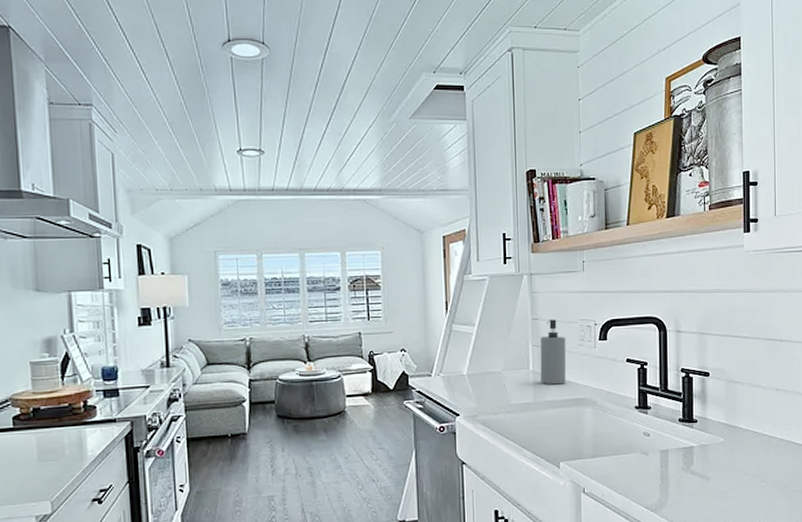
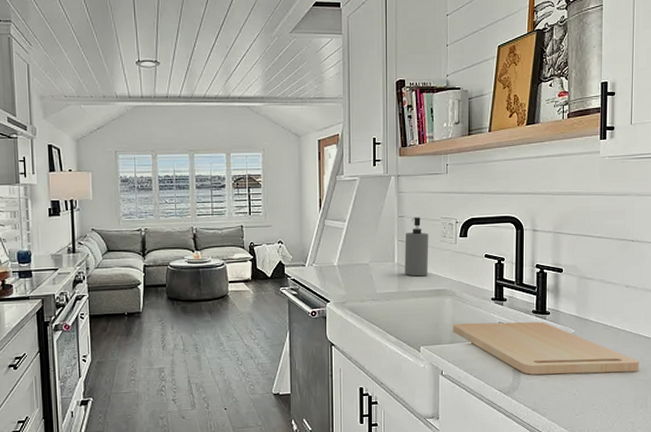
cutting board: none [595,431,793,489] -> present [453,321,639,375]

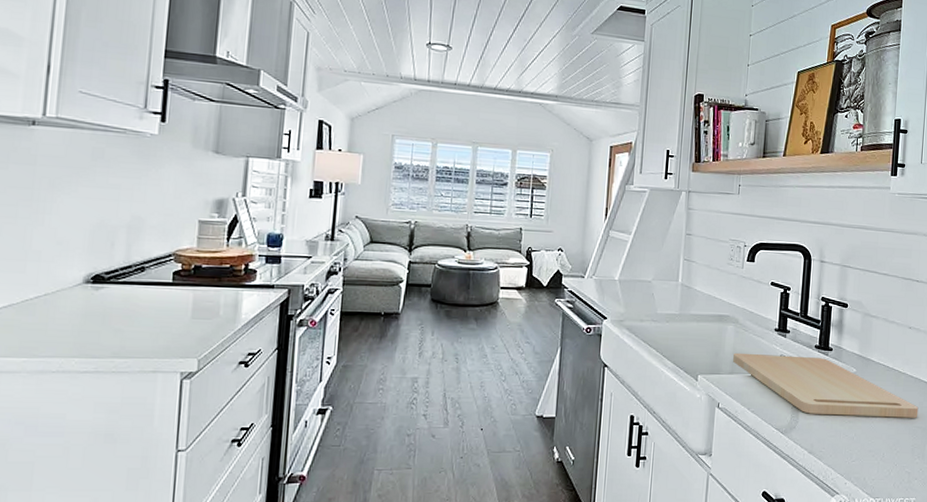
soap dispenser: present [404,217,429,277] -> none [688,236,716,300]

